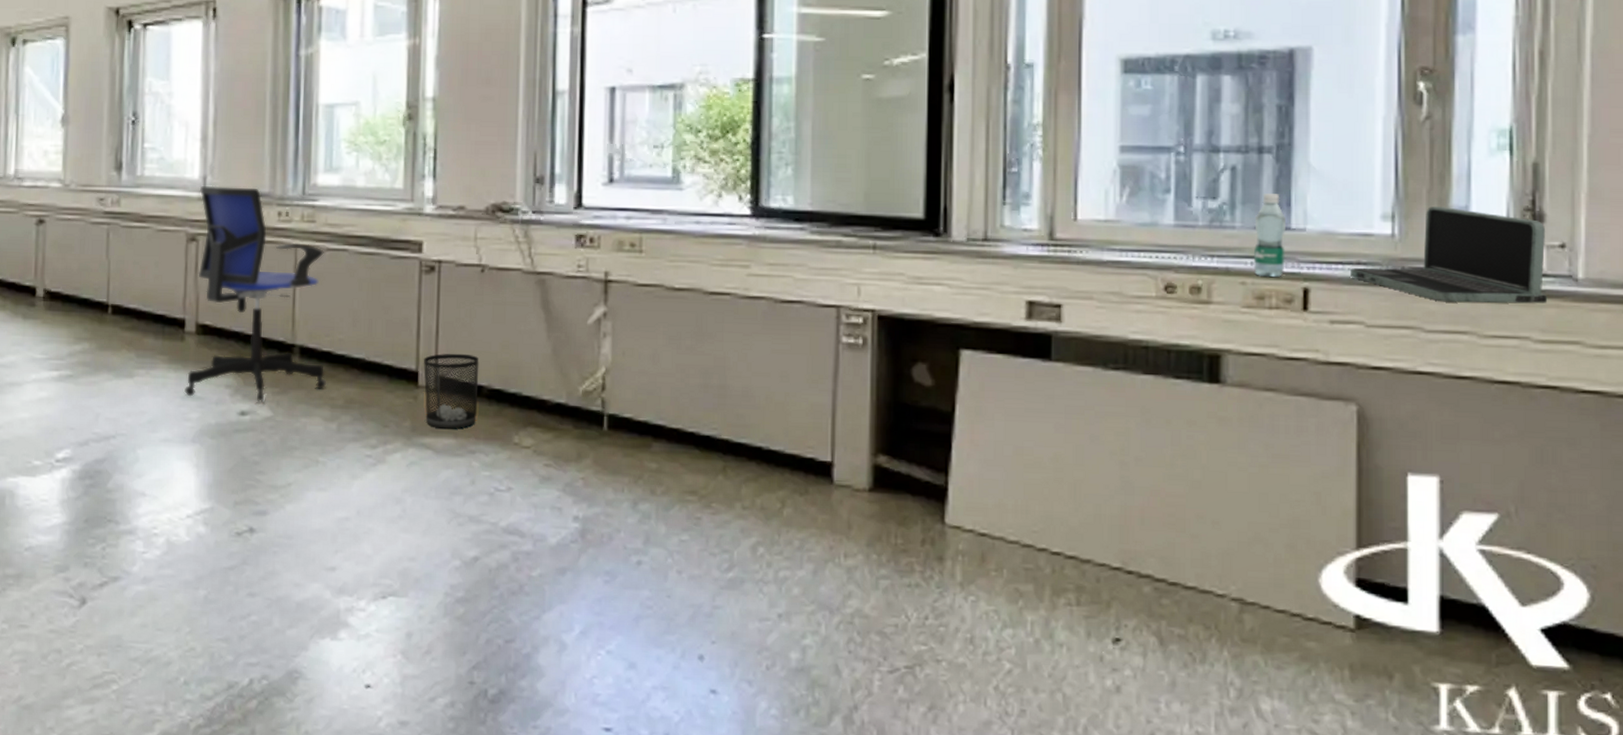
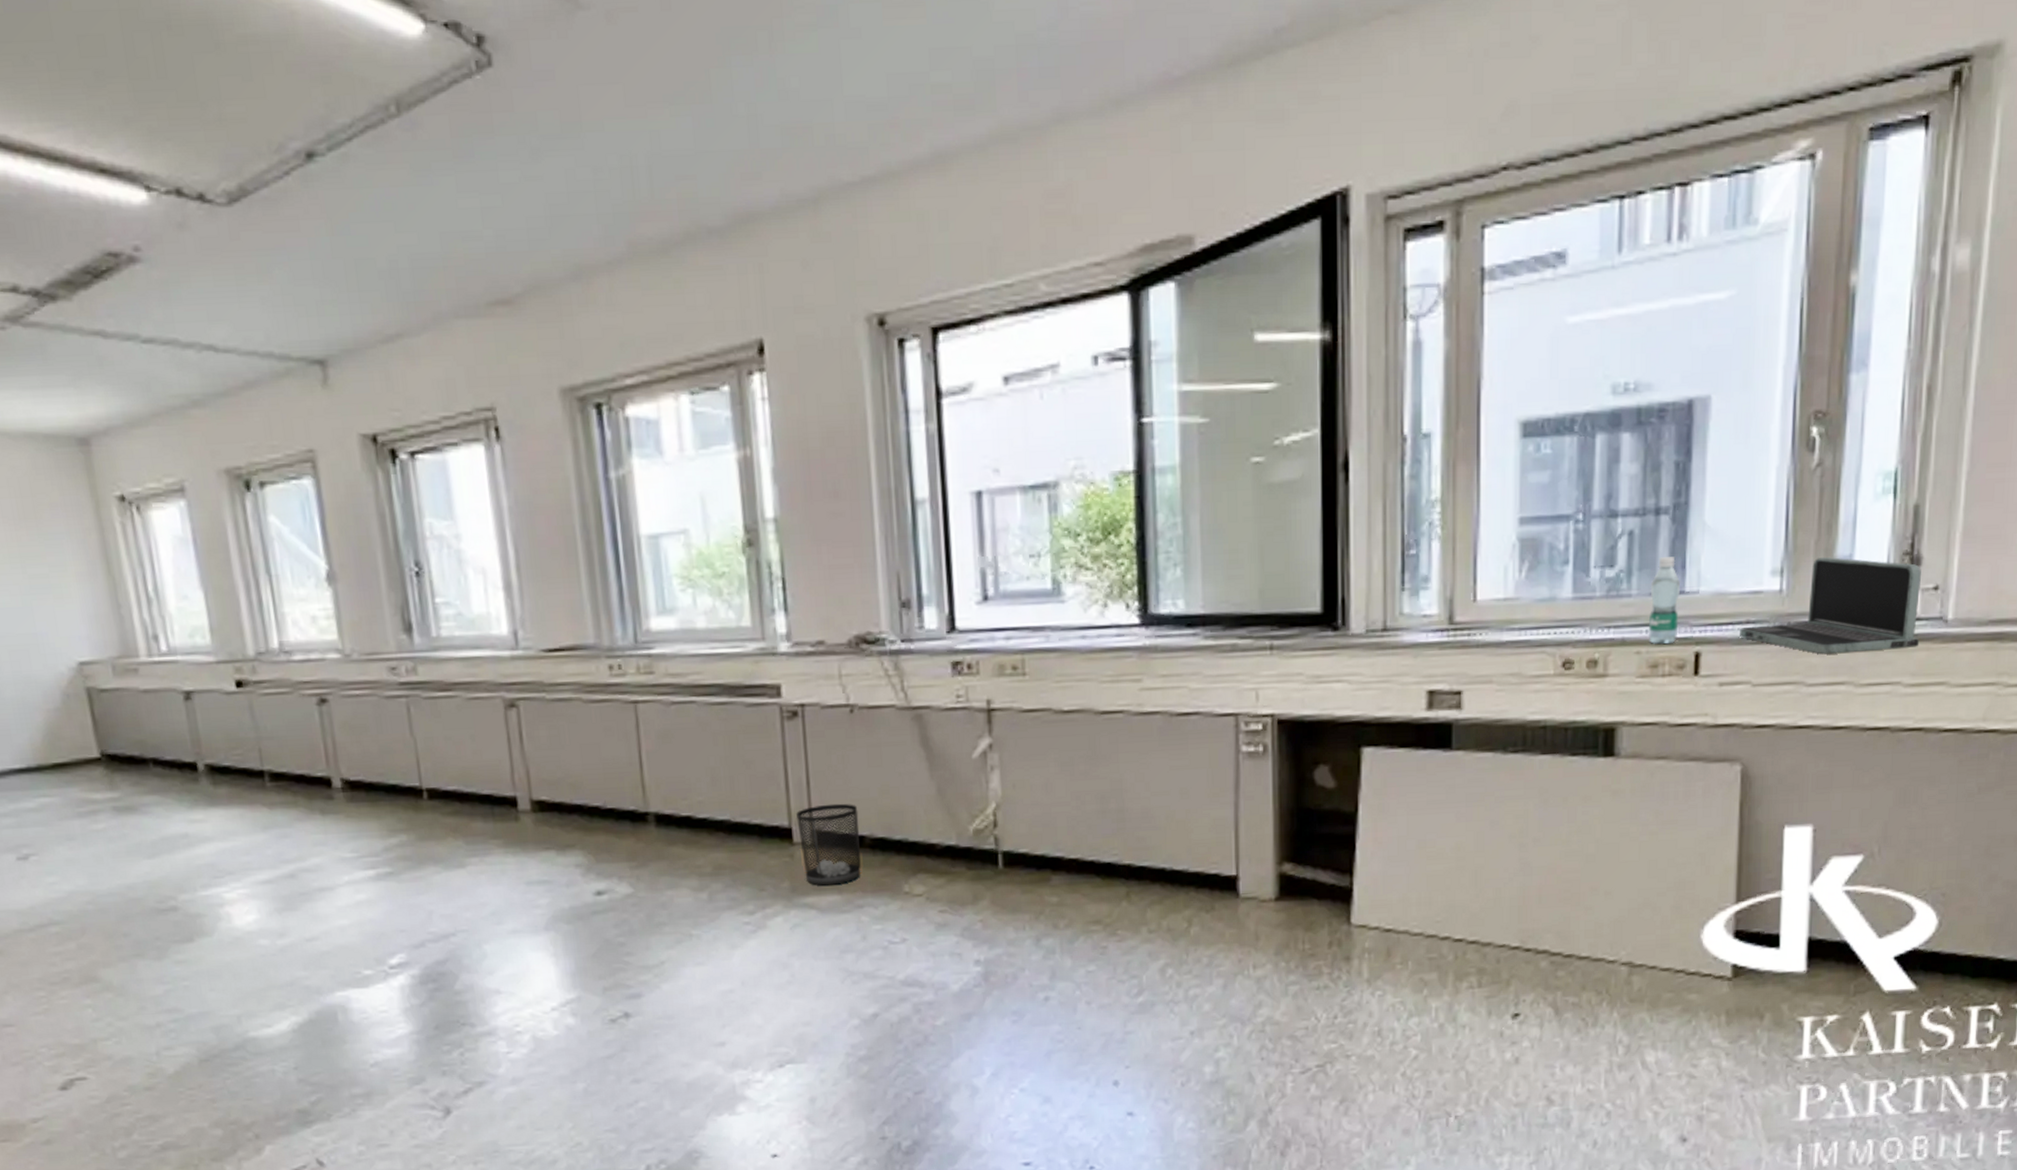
office chair: present [184,185,327,404] -> none [511,639,691,882]

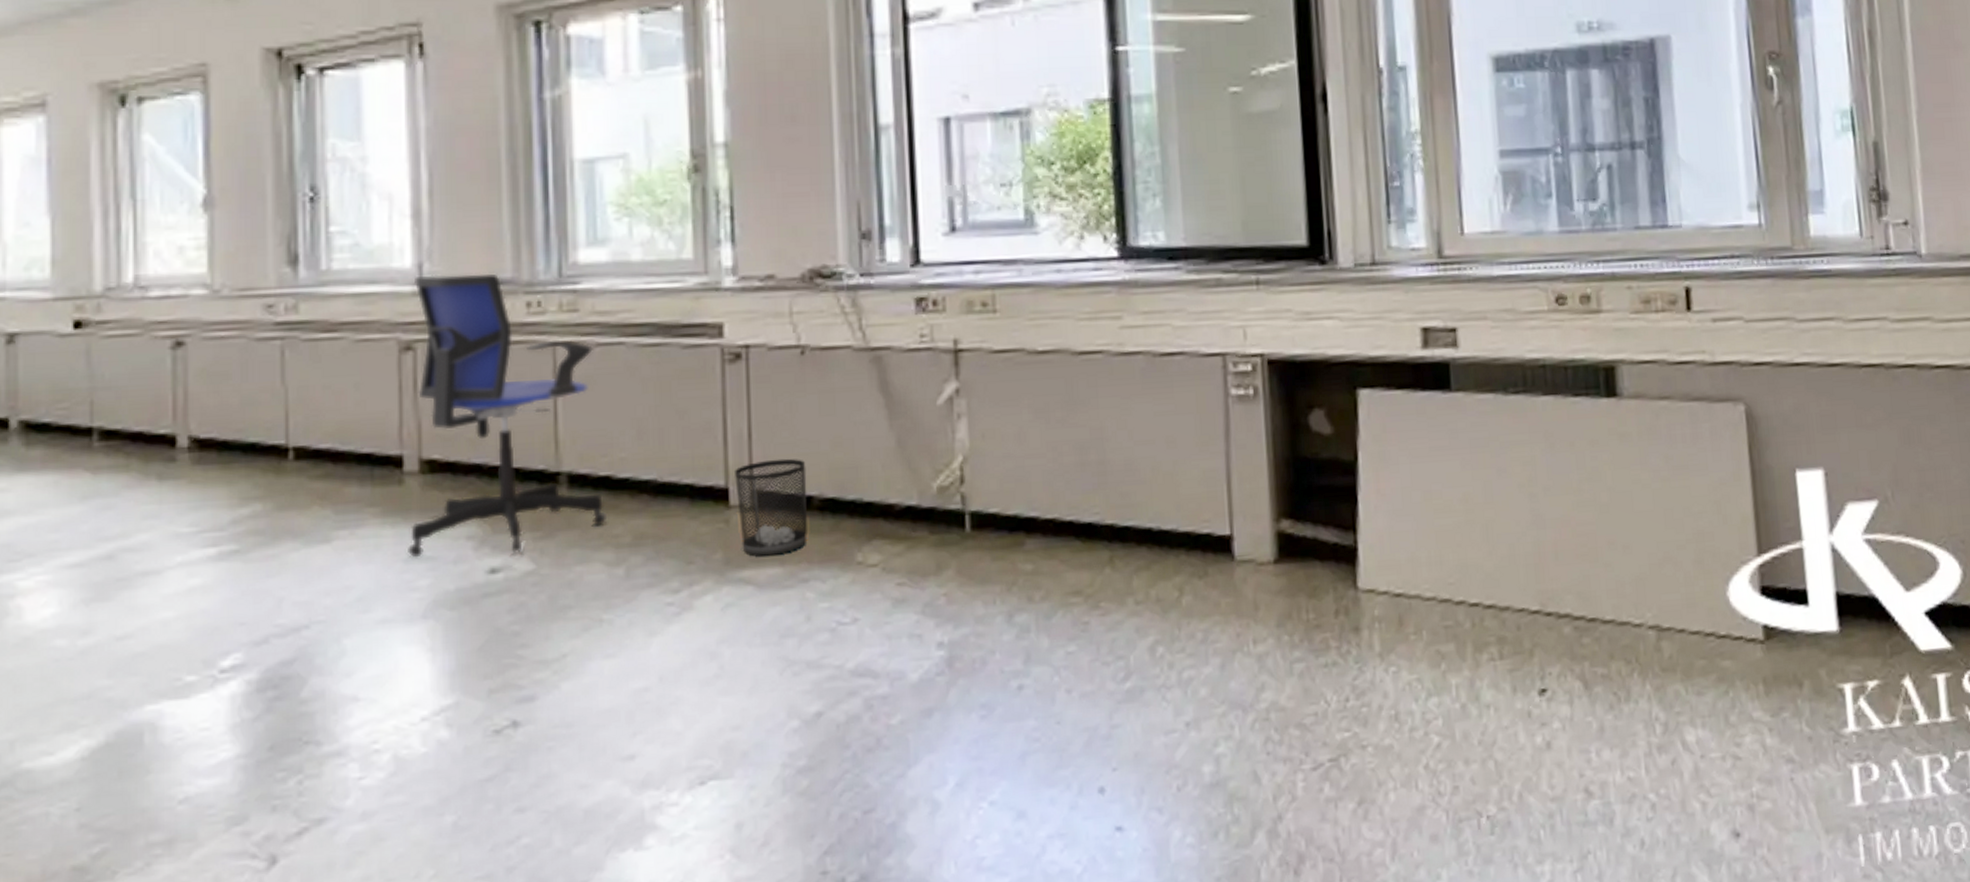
office chair: none [511,639,691,882] -> present [408,273,608,558]
bottle: present [1648,557,1680,645] -> none [1634,191,1666,280]
laptop: present [1740,557,1922,655] -> none [1726,192,1899,290]

